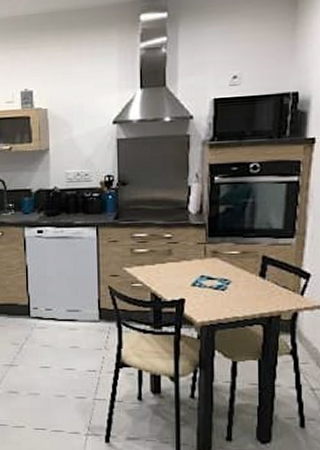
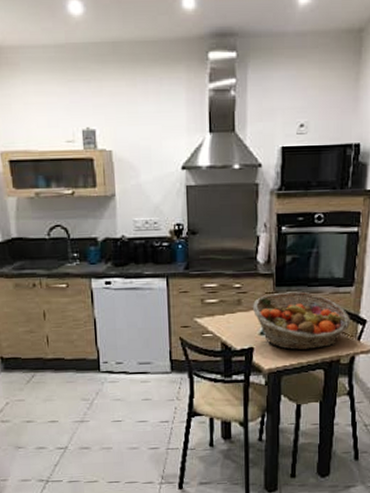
fruit basket: none [183,242,293,304] -> present [252,291,351,351]

